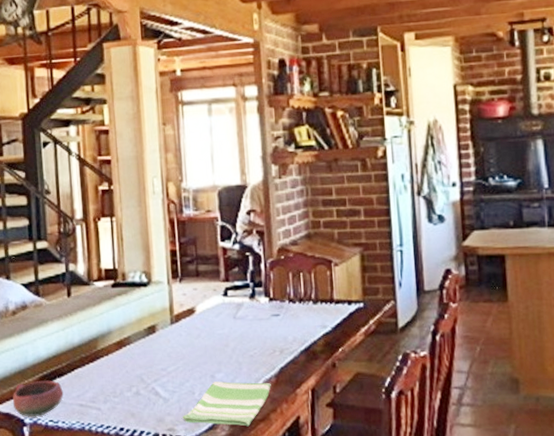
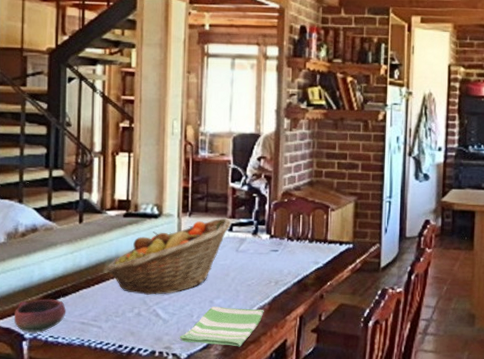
fruit basket: none [98,281,226,372] -> present [105,218,232,295]

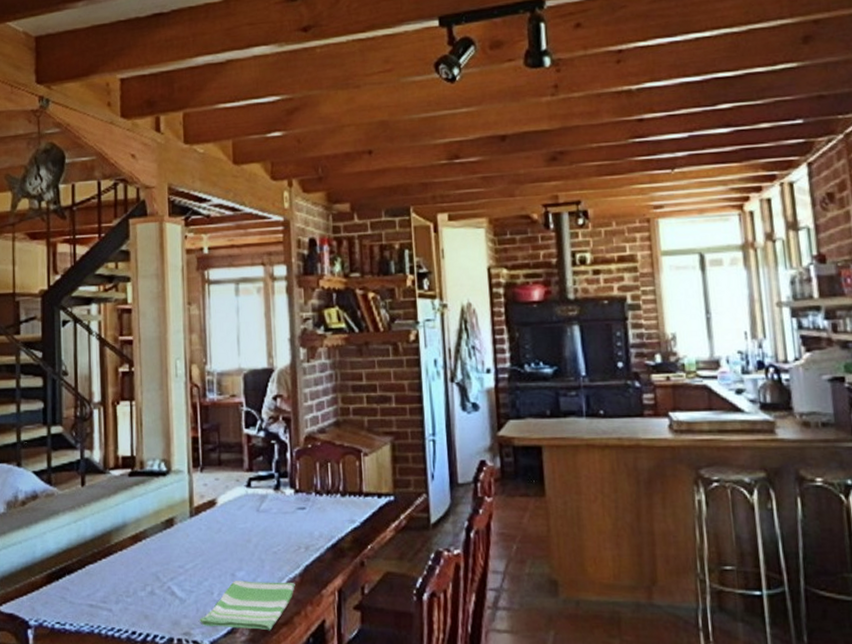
bowl: present [13,299,66,333] -> none [17,577,73,619]
fruit basket: present [105,218,232,295] -> none [112,471,249,569]

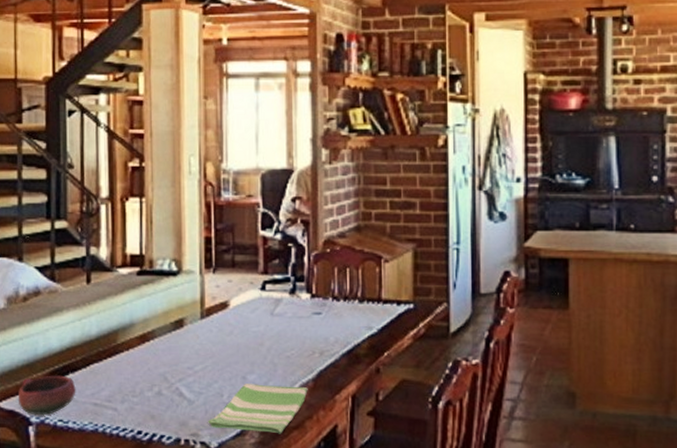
bowl: none [17,577,73,619] -> present [18,375,76,416]

